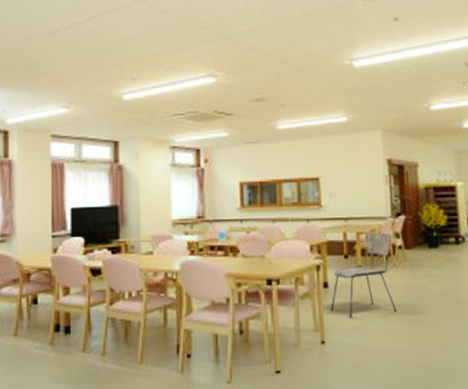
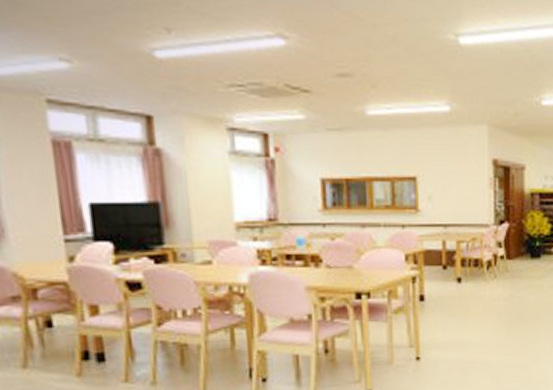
dining chair: present [331,232,397,318] -> none [427,241,496,332]

